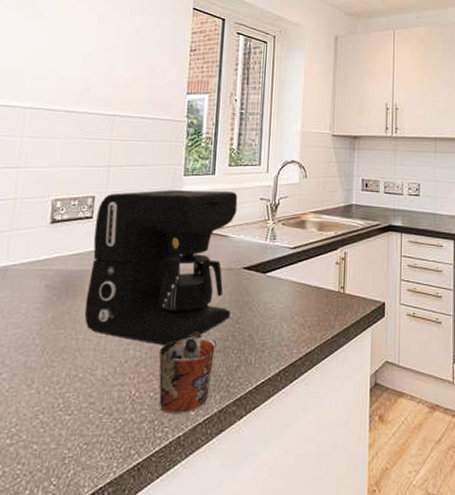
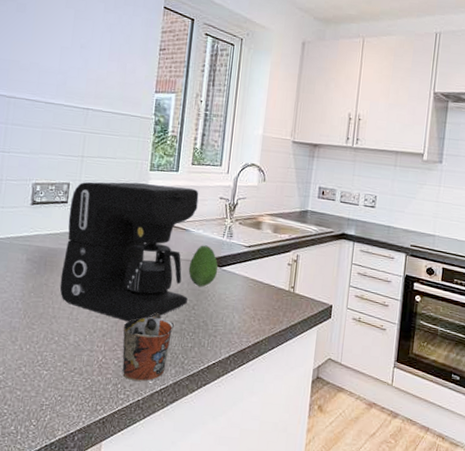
fruit: none [230,251,262,297] -> present [188,245,218,287]

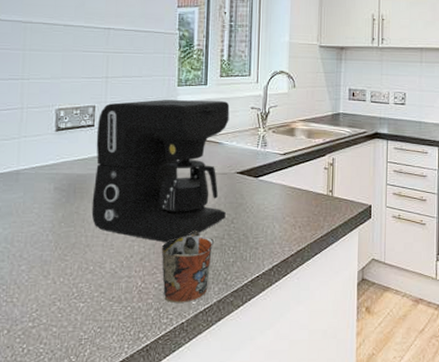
fruit: present [188,245,218,287] -> none [224,157,255,199]

